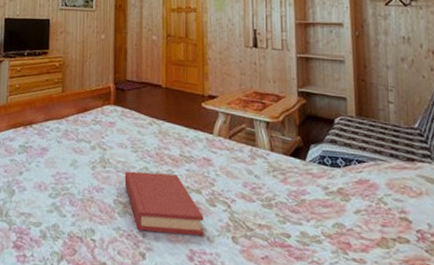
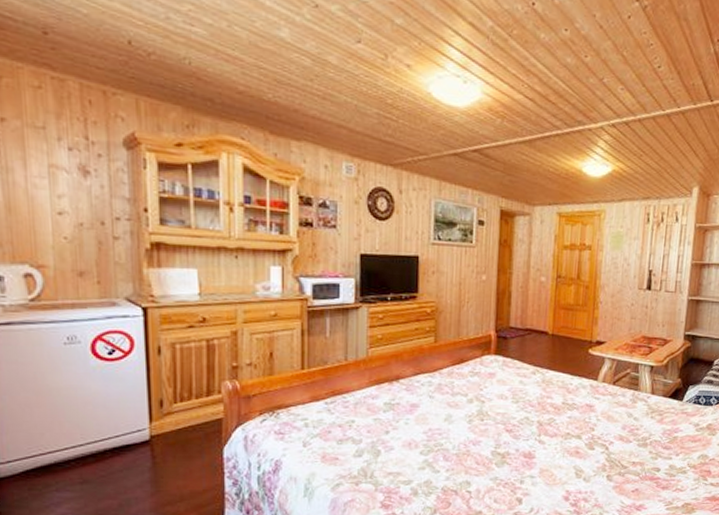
hardback book: present [124,171,204,236] -> none [503,422,582,479]

